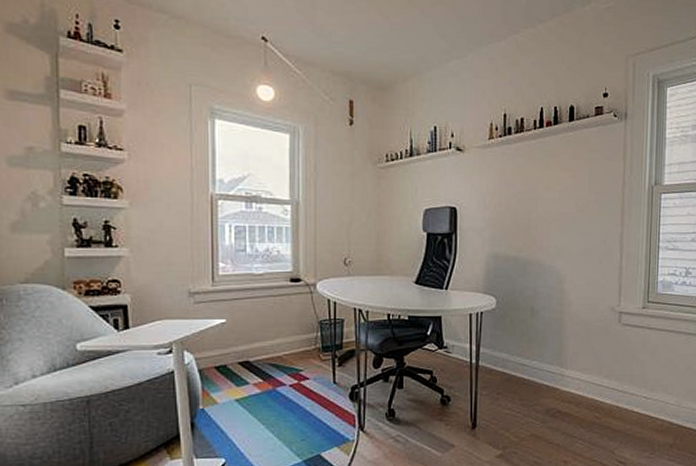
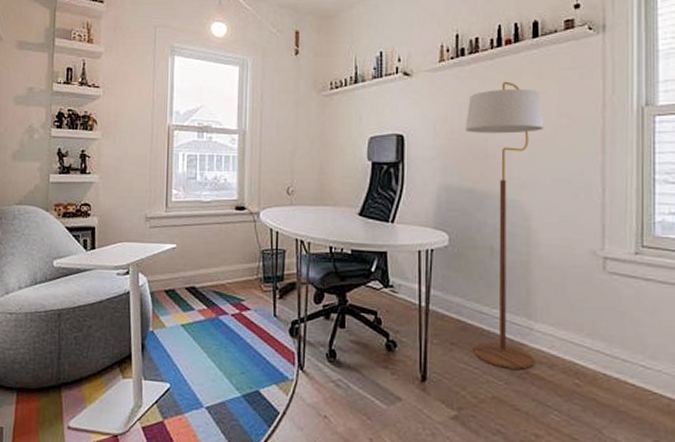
floor lamp: none [511,160,577,410] -> present [465,81,544,370]

